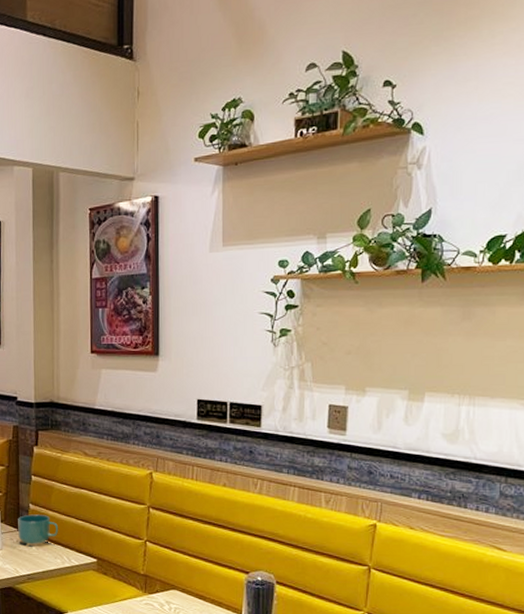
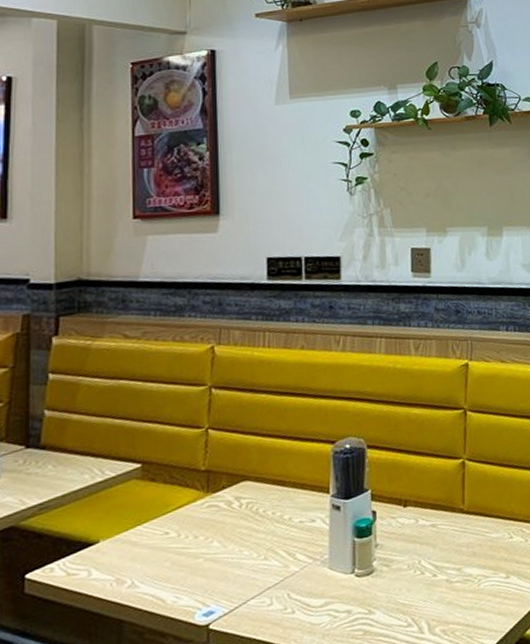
cup: present [18,514,59,545] -> none [26,420,88,464]

